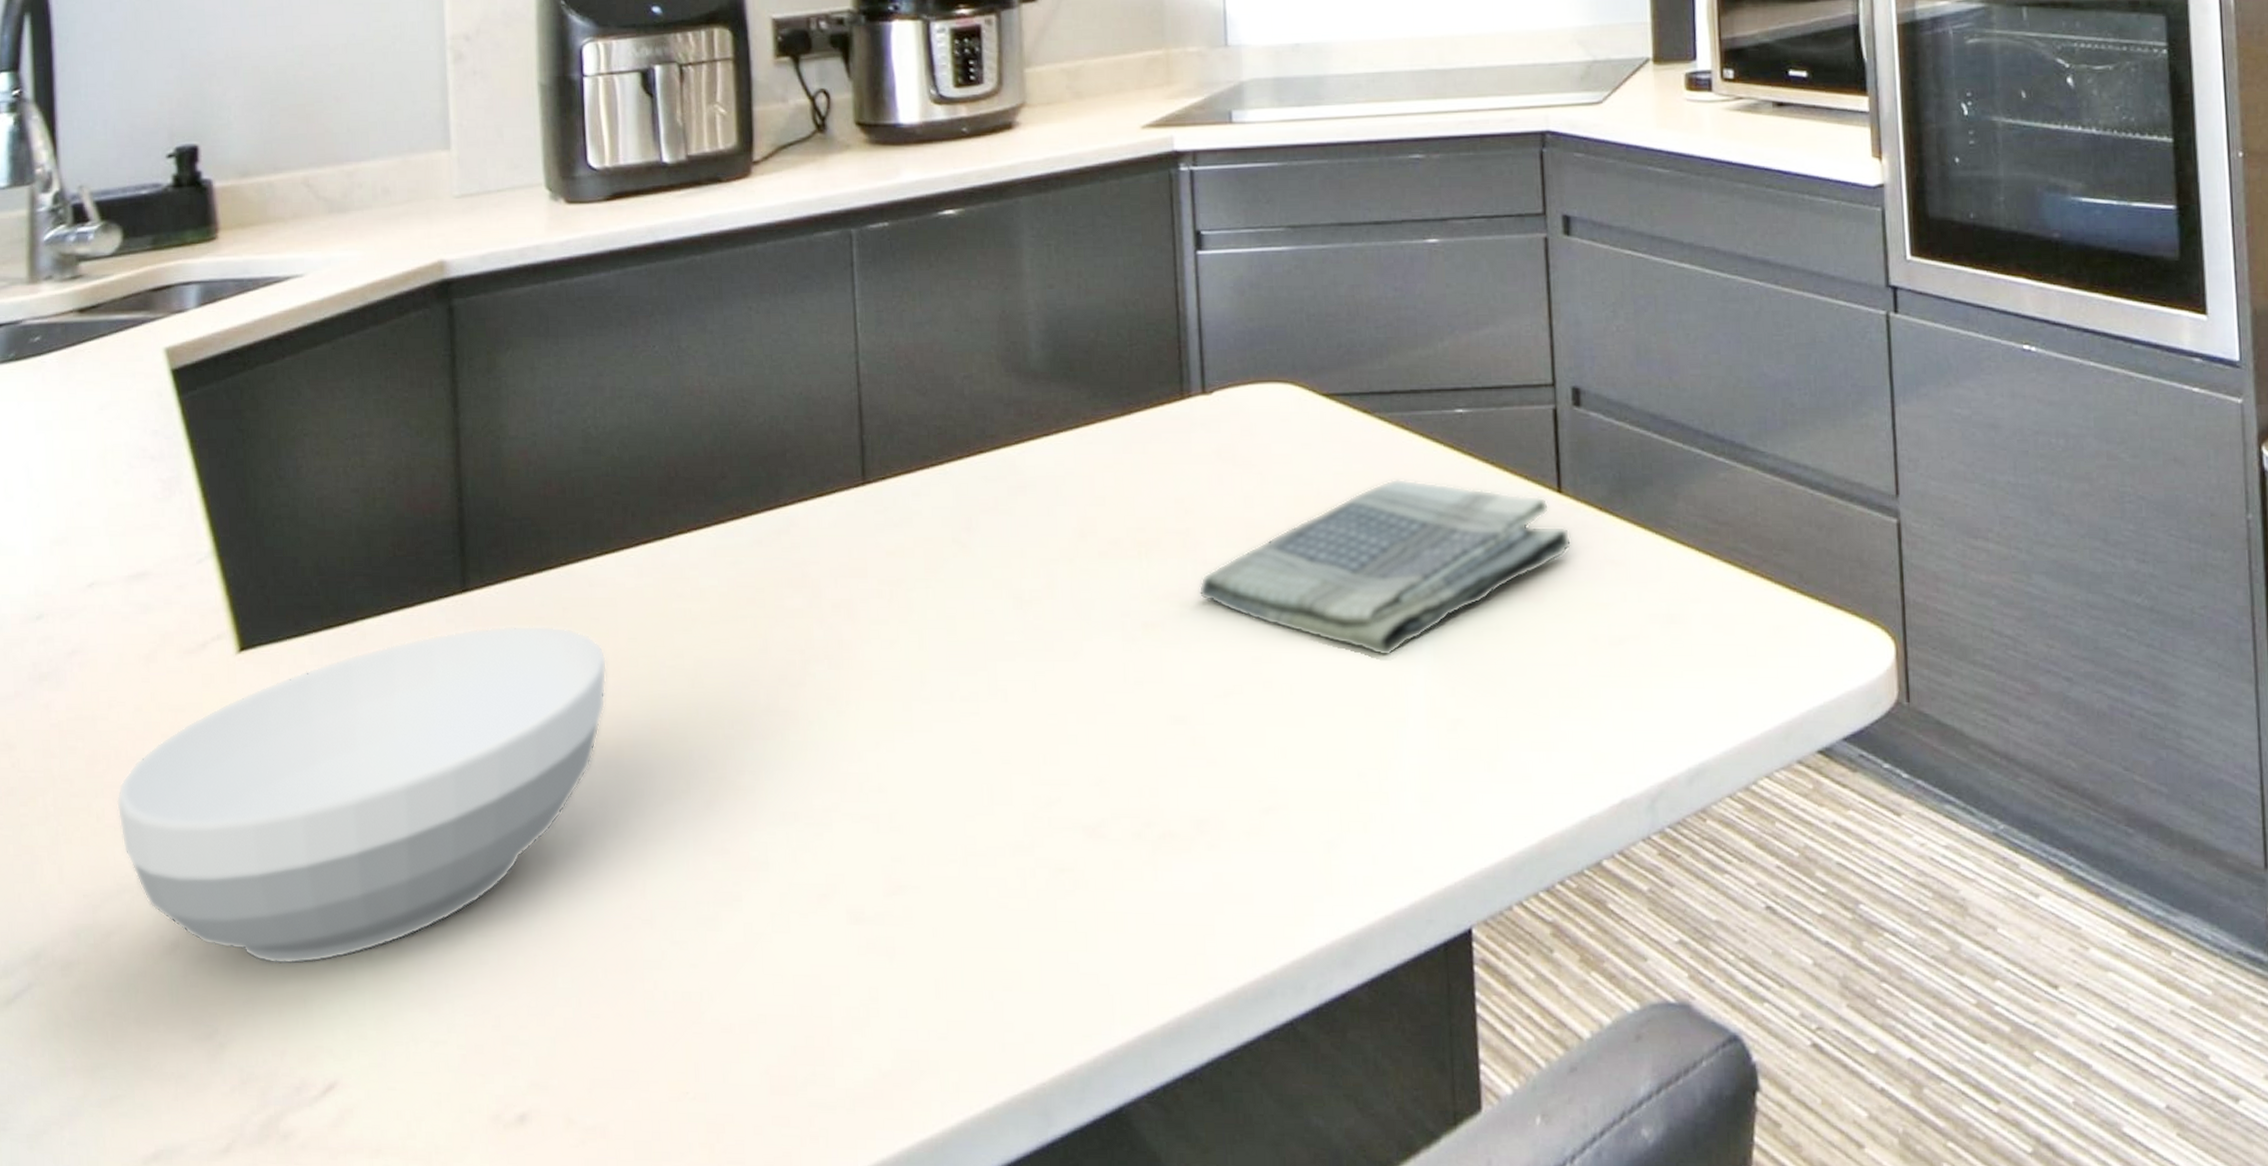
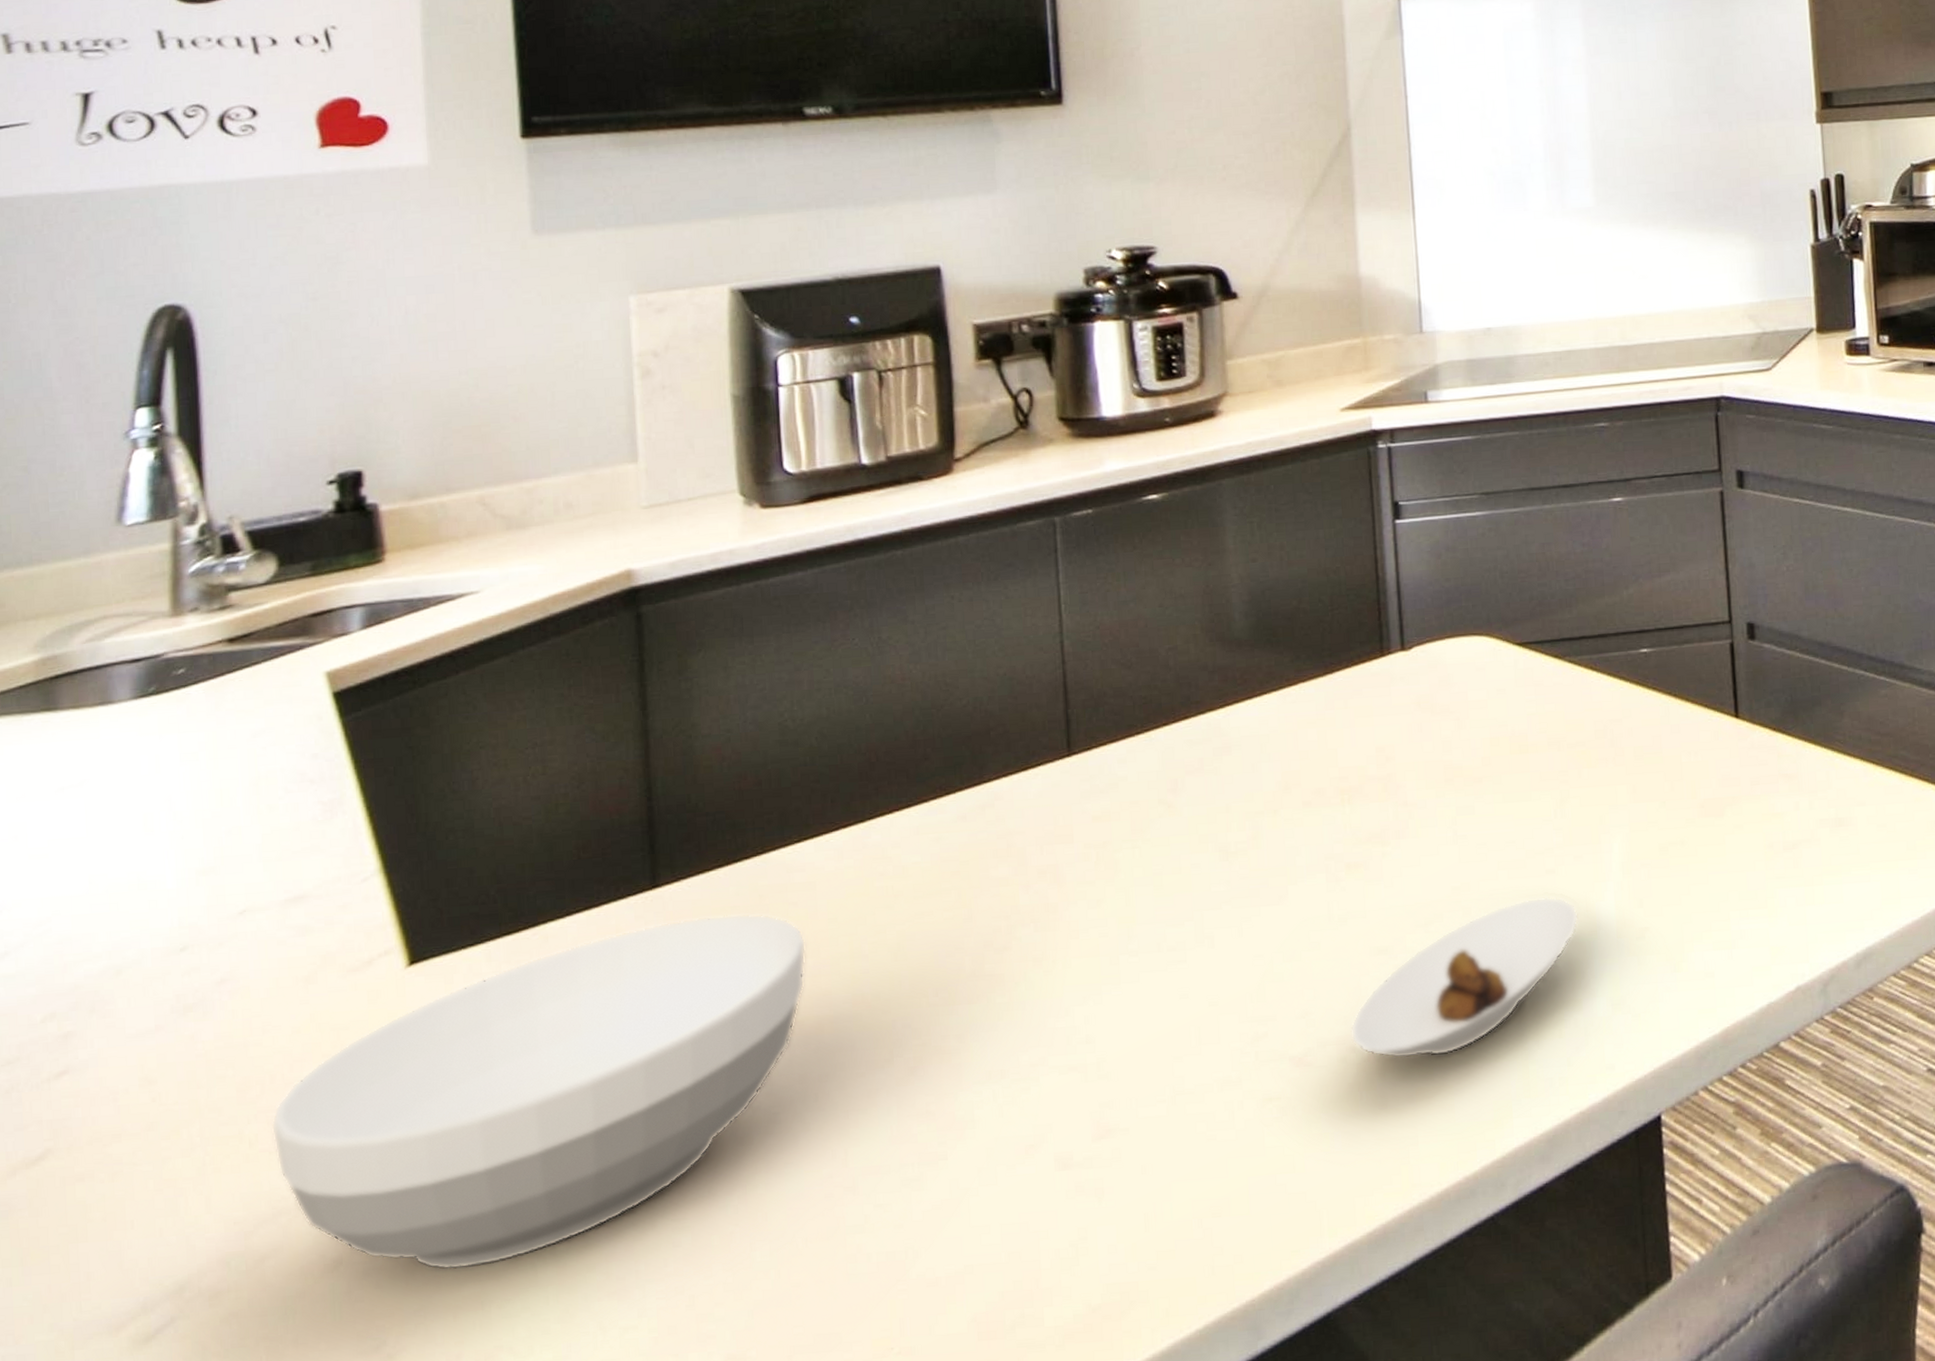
saucer: none [1145,676,1386,840] -> present [1350,896,1579,1059]
dish towel: present [1198,478,1572,657] -> none [1399,714,1749,877]

